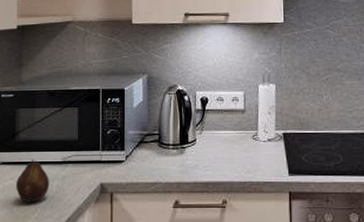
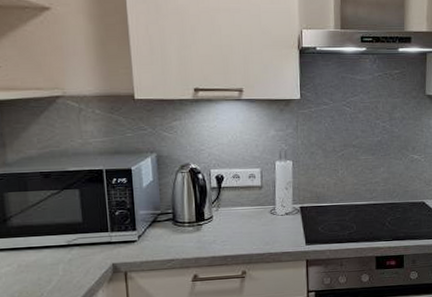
fruit: present [15,159,50,203] -> none [14,244,55,288]

